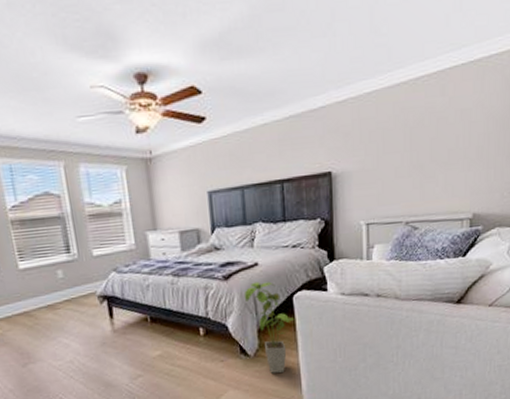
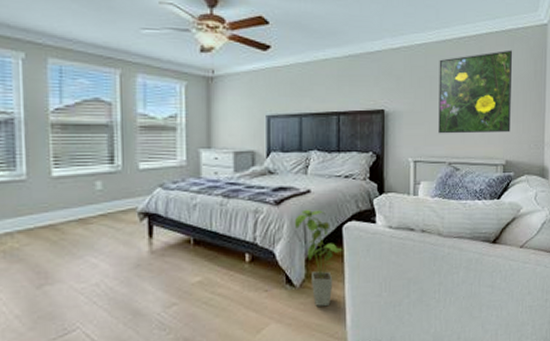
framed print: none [392,83,483,192] -> present [438,50,513,134]

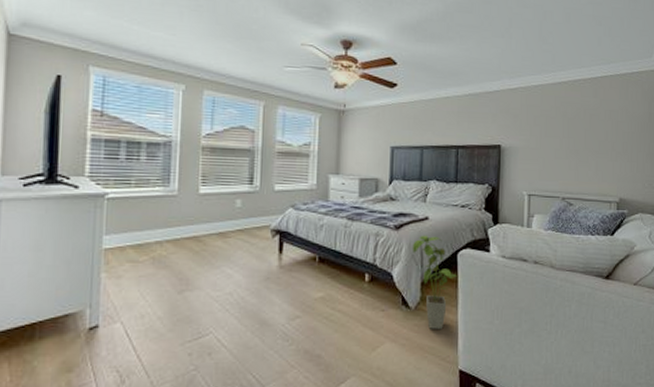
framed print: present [438,50,513,134] -> none [553,92,627,171]

